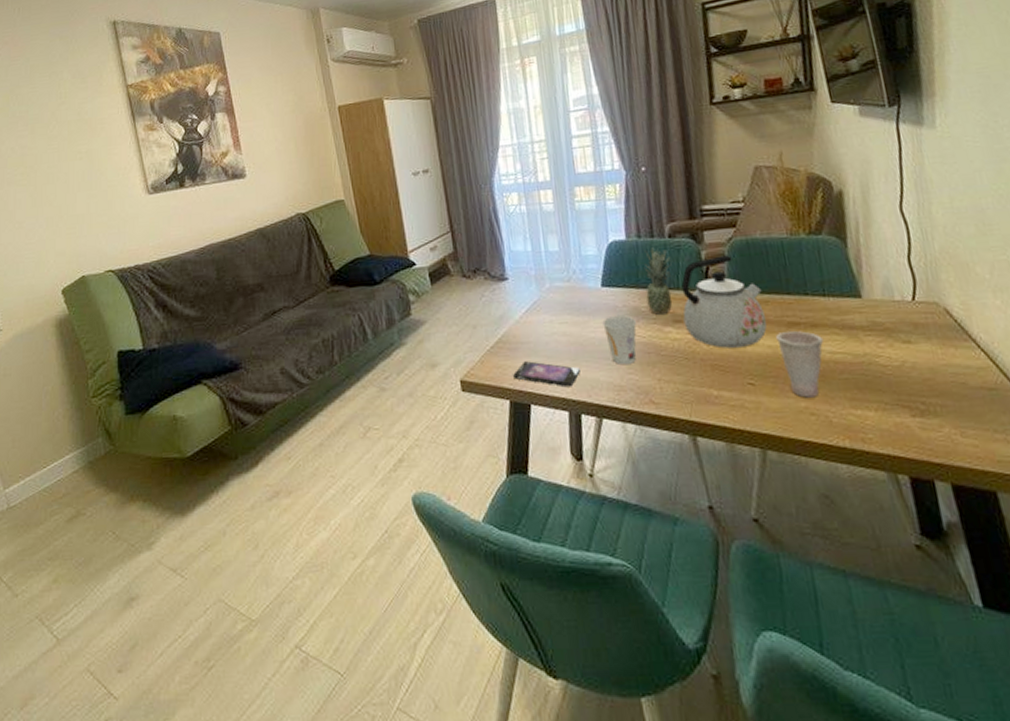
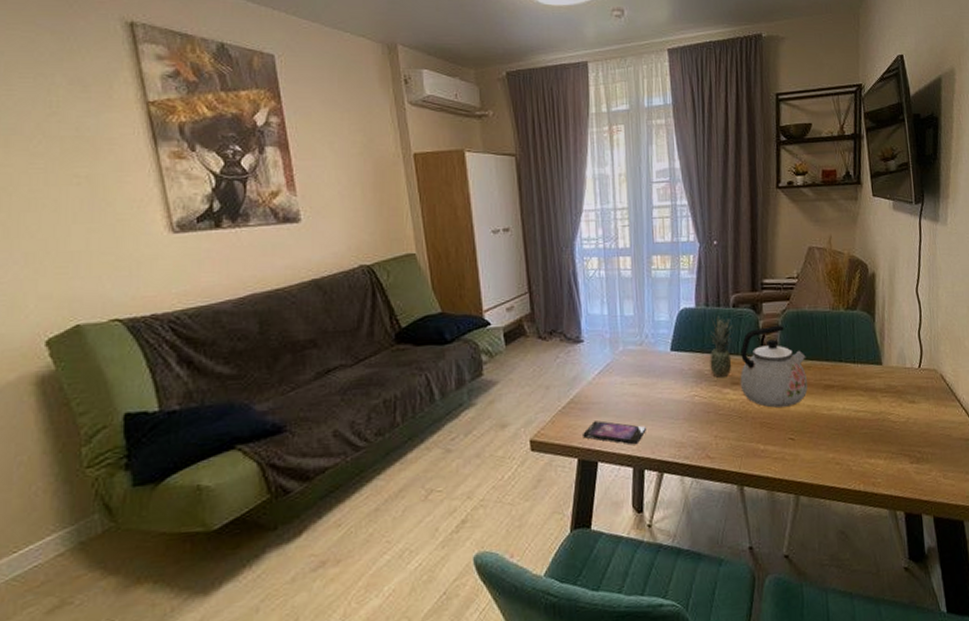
cup: present [602,315,637,364] -> none [669,378,699,423]
cup: present [776,330,824,398] -> none [814,392,851,450]

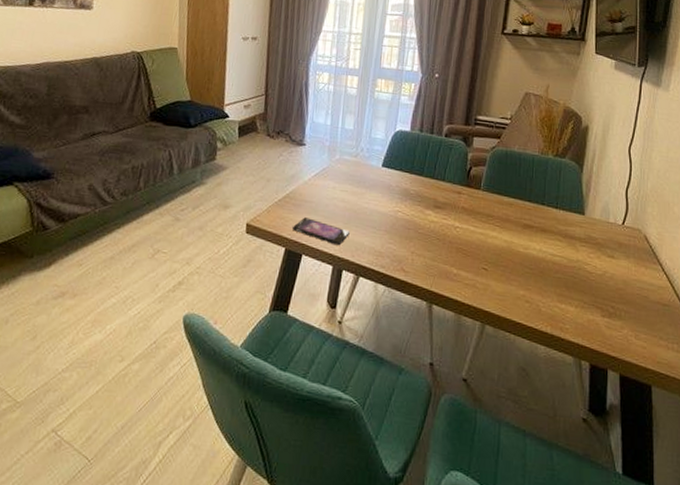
fruit: present [709,316,733,377] -> none [416,142,443,199]
kettle: present [740,325,808,408] -> none [442,159,509,238]

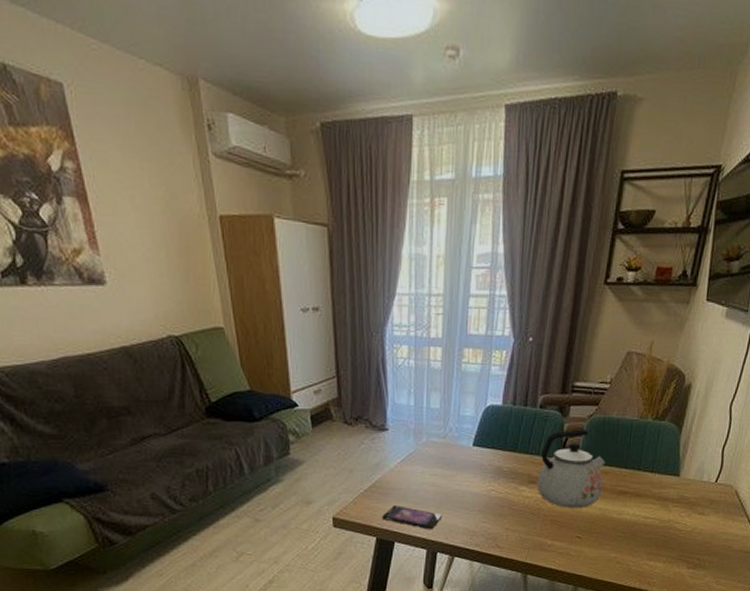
kettle: none [442,159,509,238] -> present [537,429,606,508]

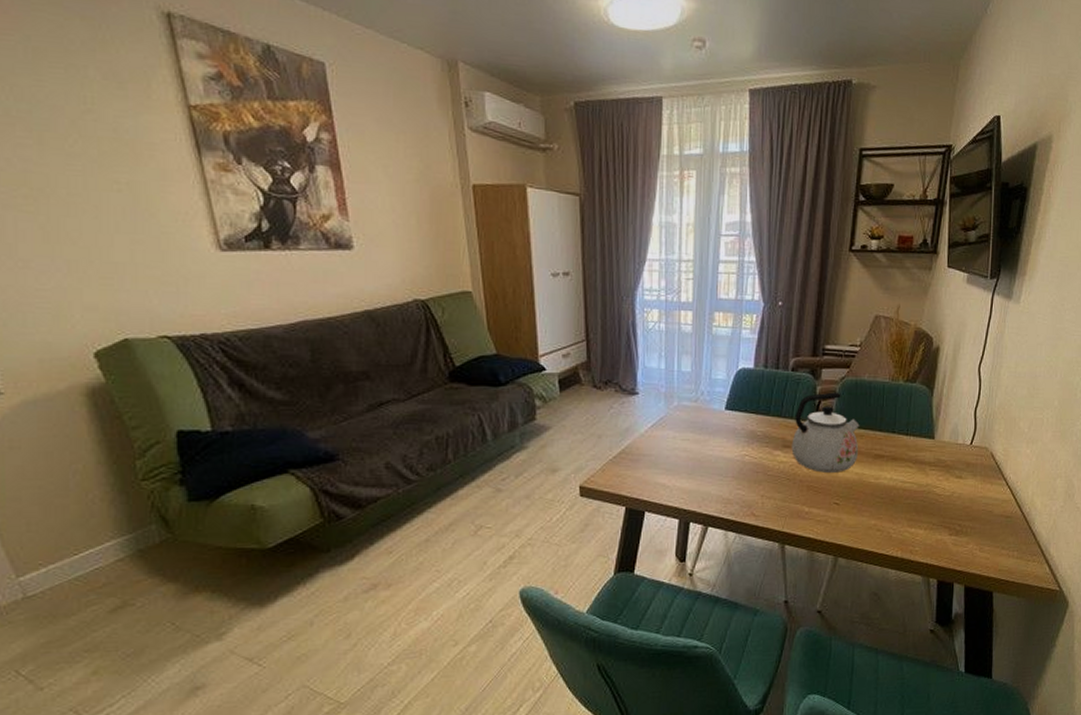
smartphone: present [382,505,442,530] -> none [632,472,695,498]

